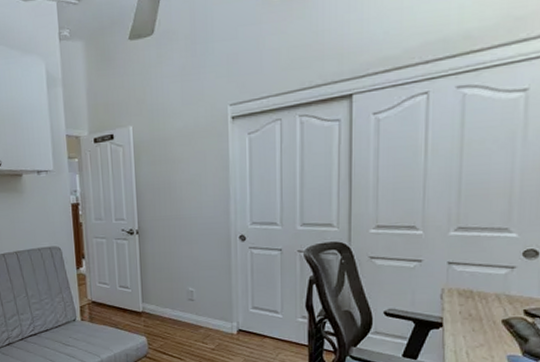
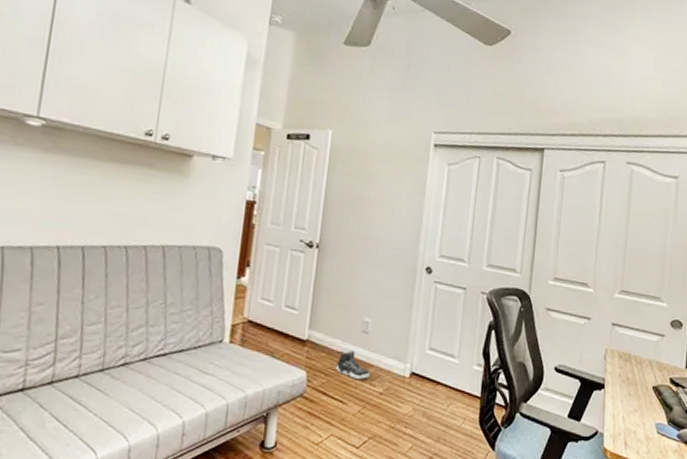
sneaker: none [170,315,202,339] -> present [335,349,371,379]

